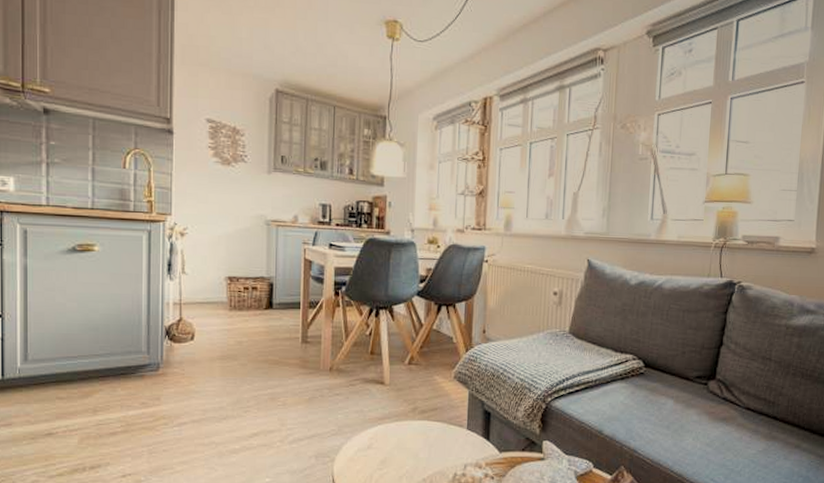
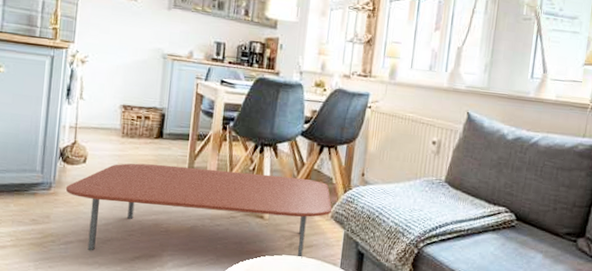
coffee table: none [174,336,455,431] -> present [65,163,332,259]

